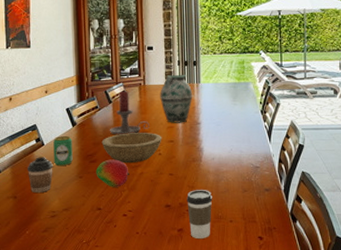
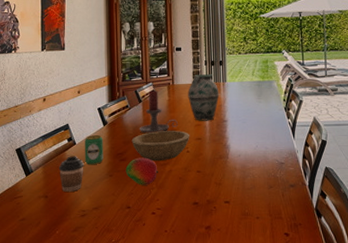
coffee cup: present [187,190,213,238] -> none [214,186,240,236]

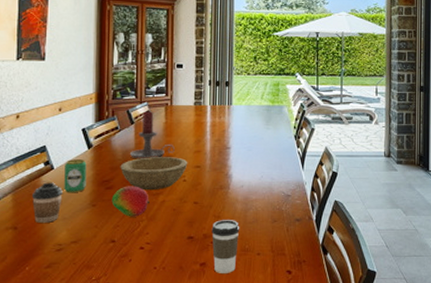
vase: present [188,73,220,121] -> none [188,95,224,147]
coffee cup: none [214,186,240,236] -> present [211,220,240,273]

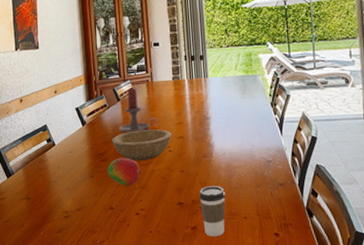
coffee cup: present [31,182,63,223] -> none [39,157,65,193]
beverage can: present [64,159,87,193] -> none [64,135,84,166]

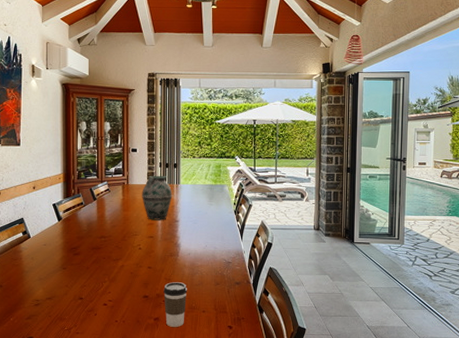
fruit: present [107,157,141,186] -> none [79,252,111,279]
bowl: present [111,129,172,161] -> none [85,228,143,257]
candle holder: present [119,88,159,133] -> none [94,189,131,230]
vase: none [168,69,201,119] -> present [142,175,173,220]

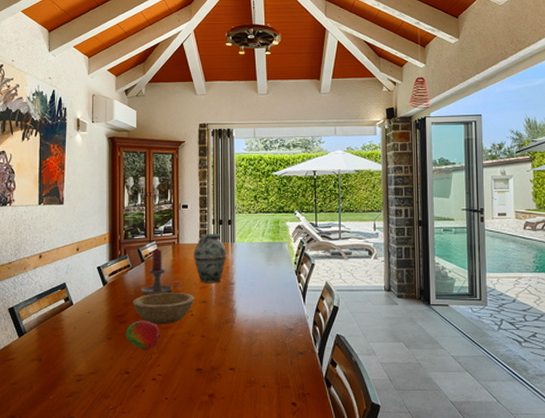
fruit: none [79,252,111,279] -> present [125,320,160,350]
bowl: none [85,228,143,257] -> present [132,293,195,325]
candle holder: none [94,189,131,230] -> present [142,249,182,295]
coffee cup: present [163,282,188,327] -> none [218,353,245,404]

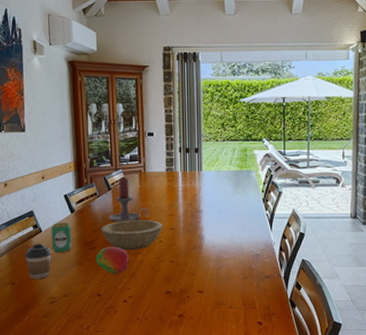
coffee cup: none [53,317,81,355] -> present [24,243,52,279]
beverage can: none [82,295,102,327] -> present [51,223,72,253]
vase: present [194,233,227,283] -> none [161,161,195,211]

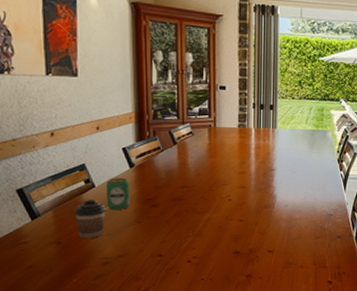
fruit: present [95,246,130,274] -> none [157,204,195,233]
bowl: present [101,220,163,251] -> none [164,177,233,209]
candle holder: present [109,178,150,223] -> none [174,132,219,179]

